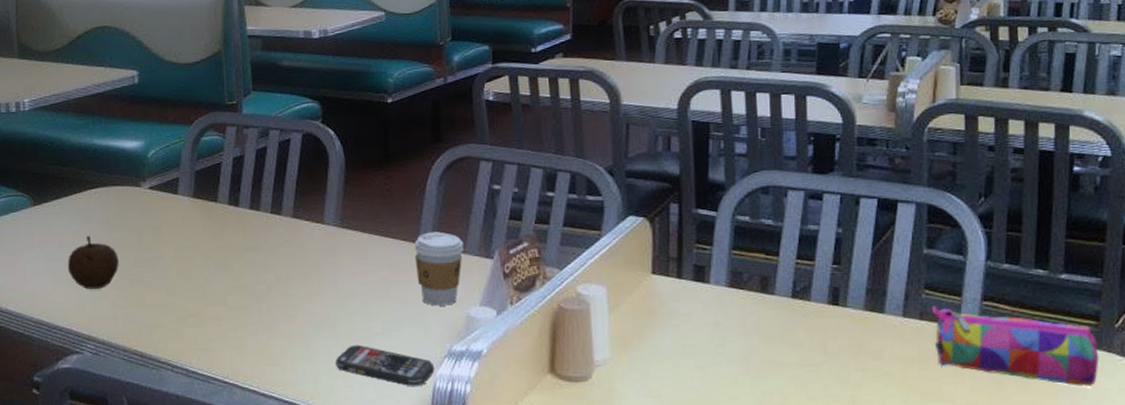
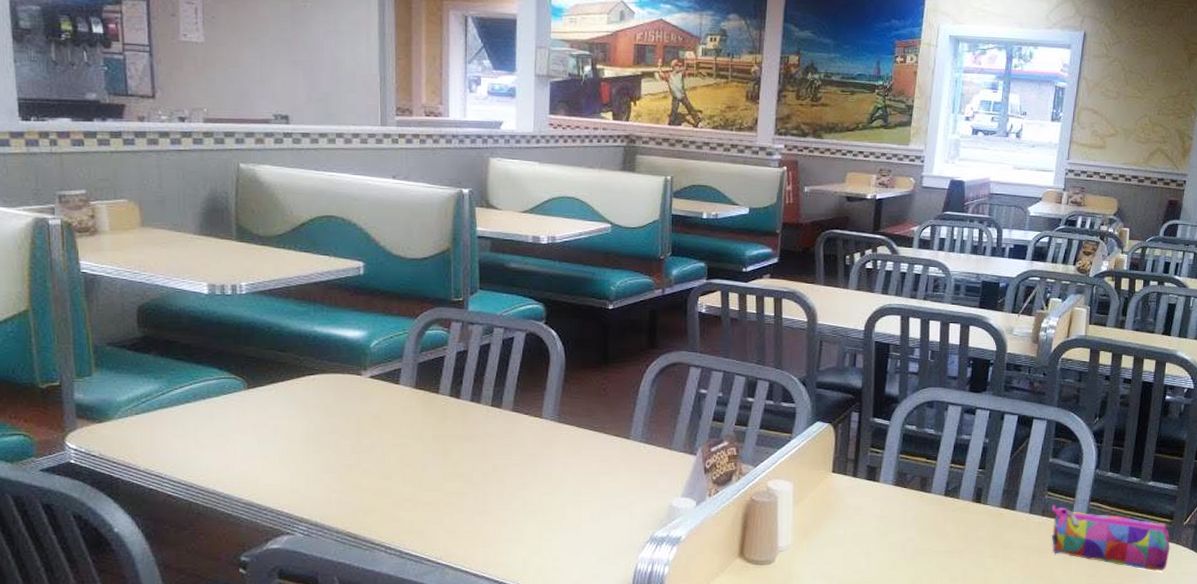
fruit: present [67,236,119,289] -> none [281,421,336,473]
smartphone: present [334,344,435,387] -> none [545,530,637,569]
coffee cup: present [414,231,464,306] -> none [625,429,671,496]

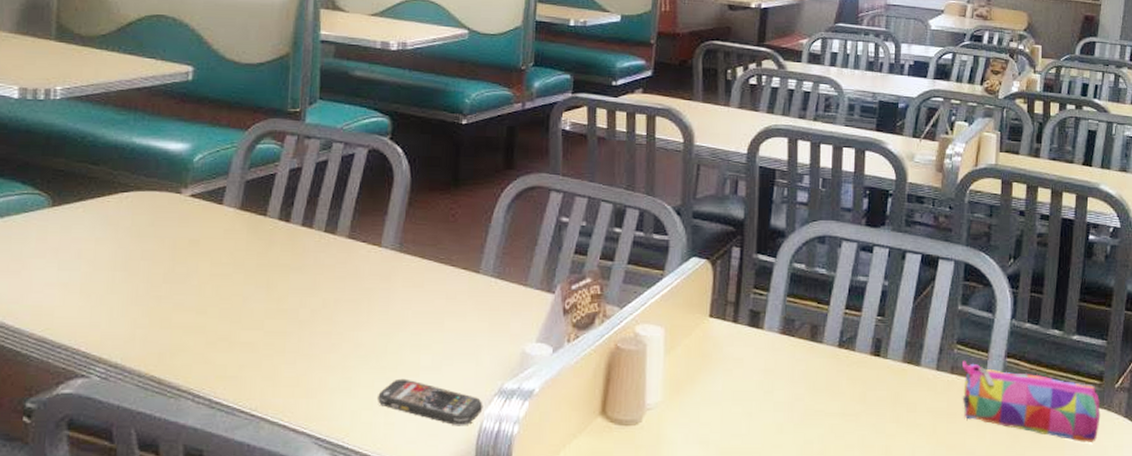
smartphone: none [545,530,637,569] -> present [376,378,483,426]

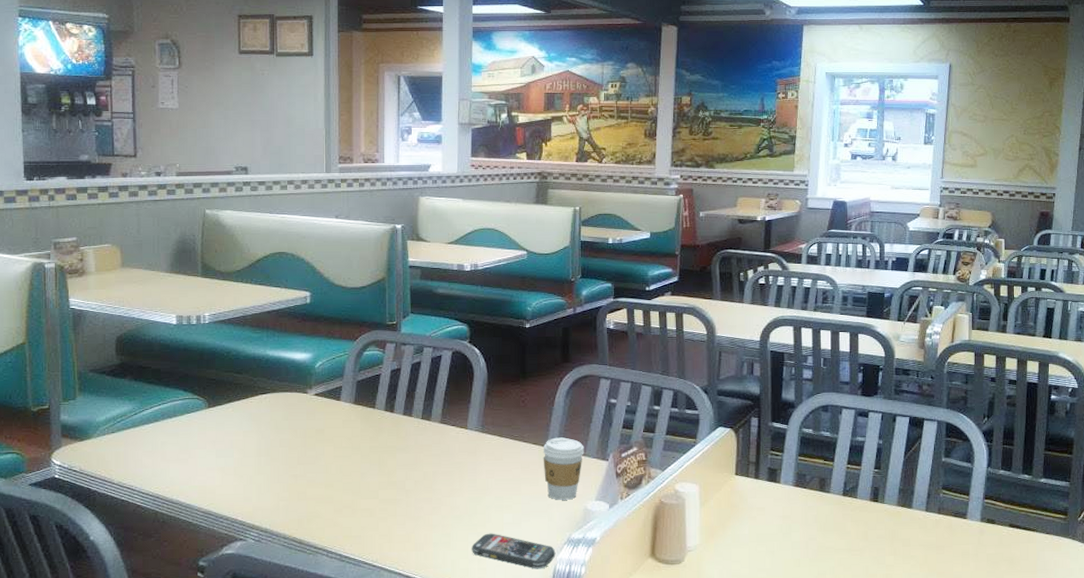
coffee cup: none [473,262,526,340] -> present [543,437,584,500]
pencil case: present [962,360,1101,442] -> none [948,502,1067,566]

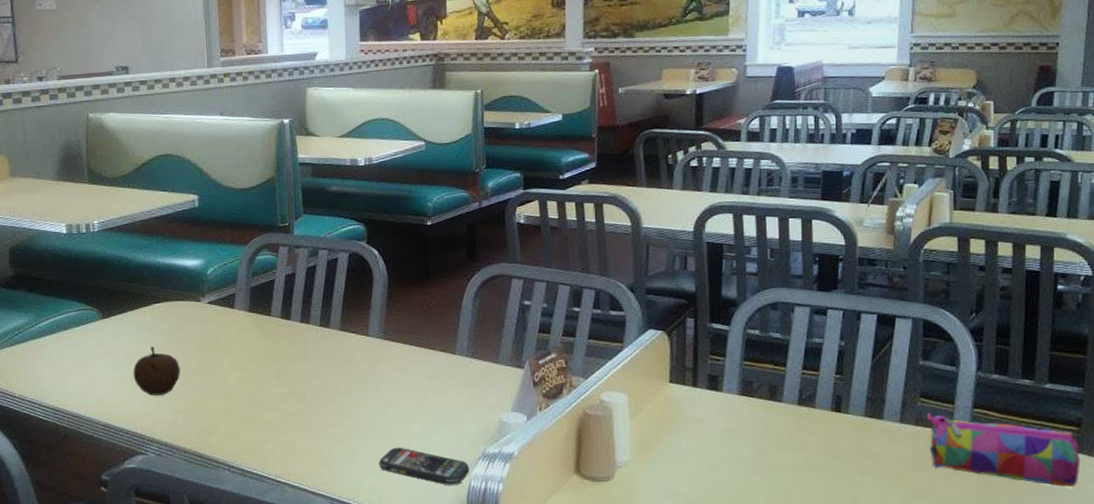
fruit: none [236,436,284,483] -> present [133,347,180,395]
coffee cup: present [543,437,584,500] -> none [451,343,497,412]
pencil case: none [948,502,1067,566] -> present [927,412,1081,487]

